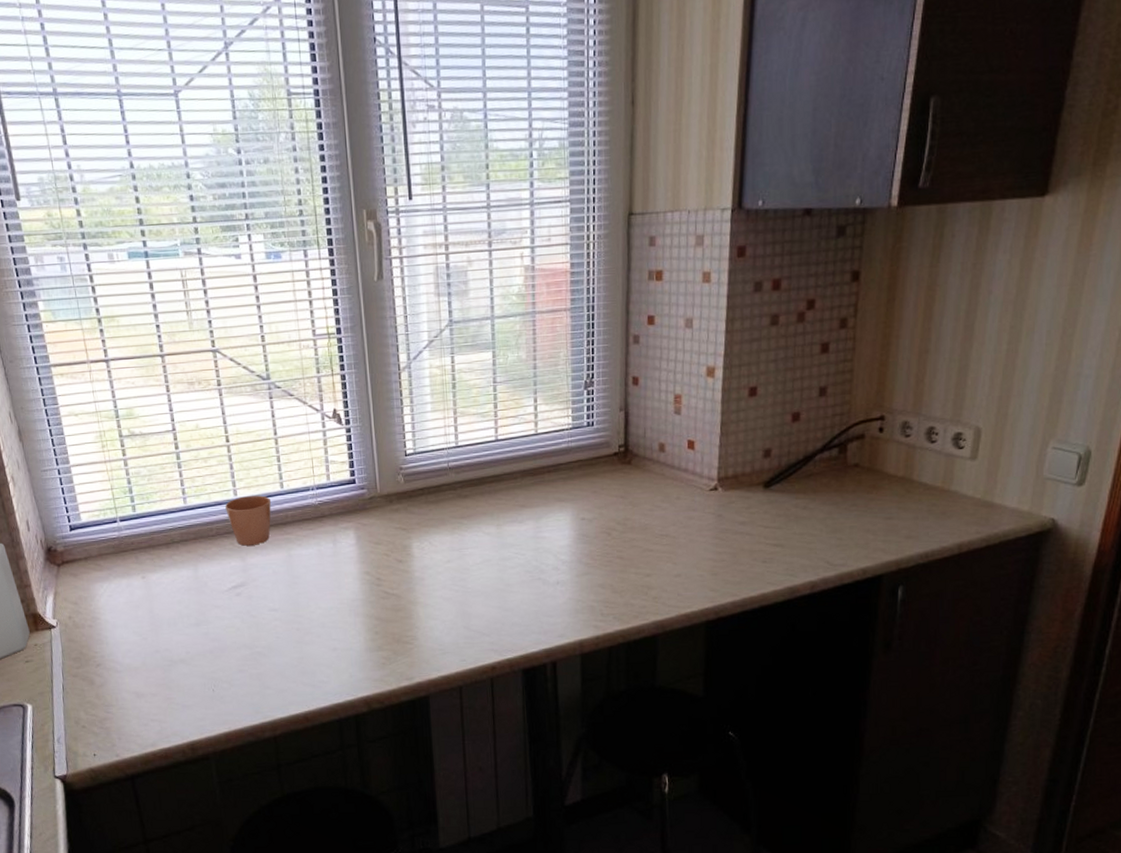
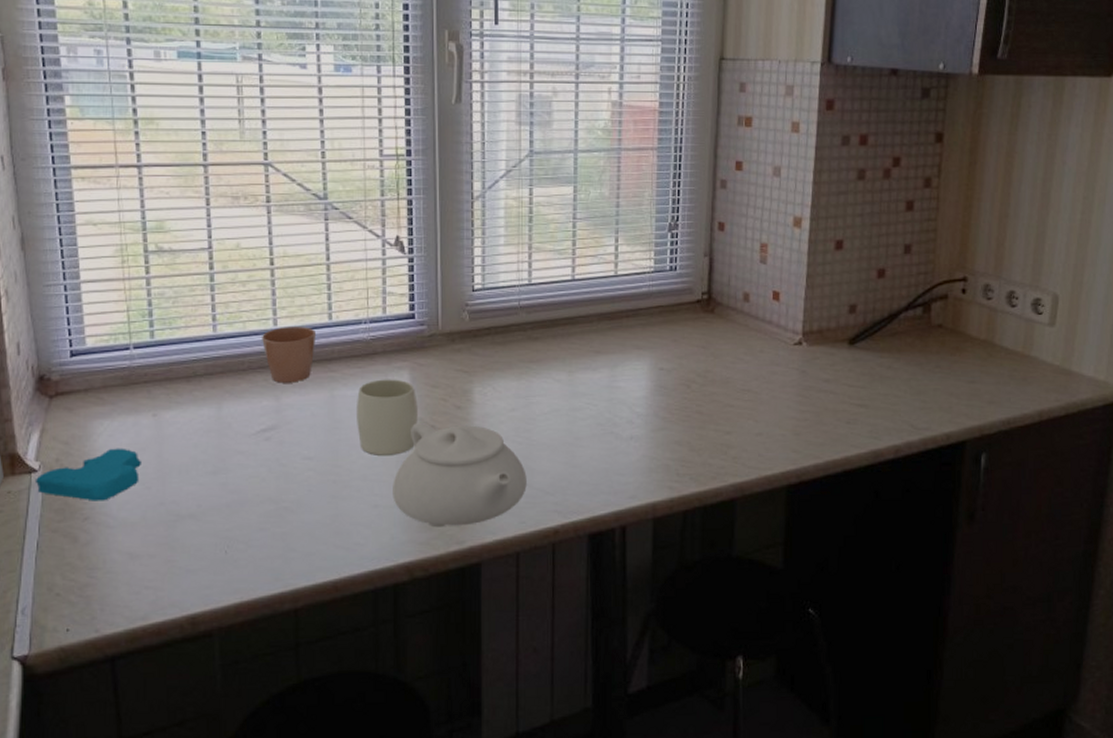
sponge: none [54,606,137,651] -> present [34,448,141,501]
mug: none [310,538,365,606] -> present [355,379,418,455]
teapot: none [347,575,465,667] -> present [393,422,527,528]

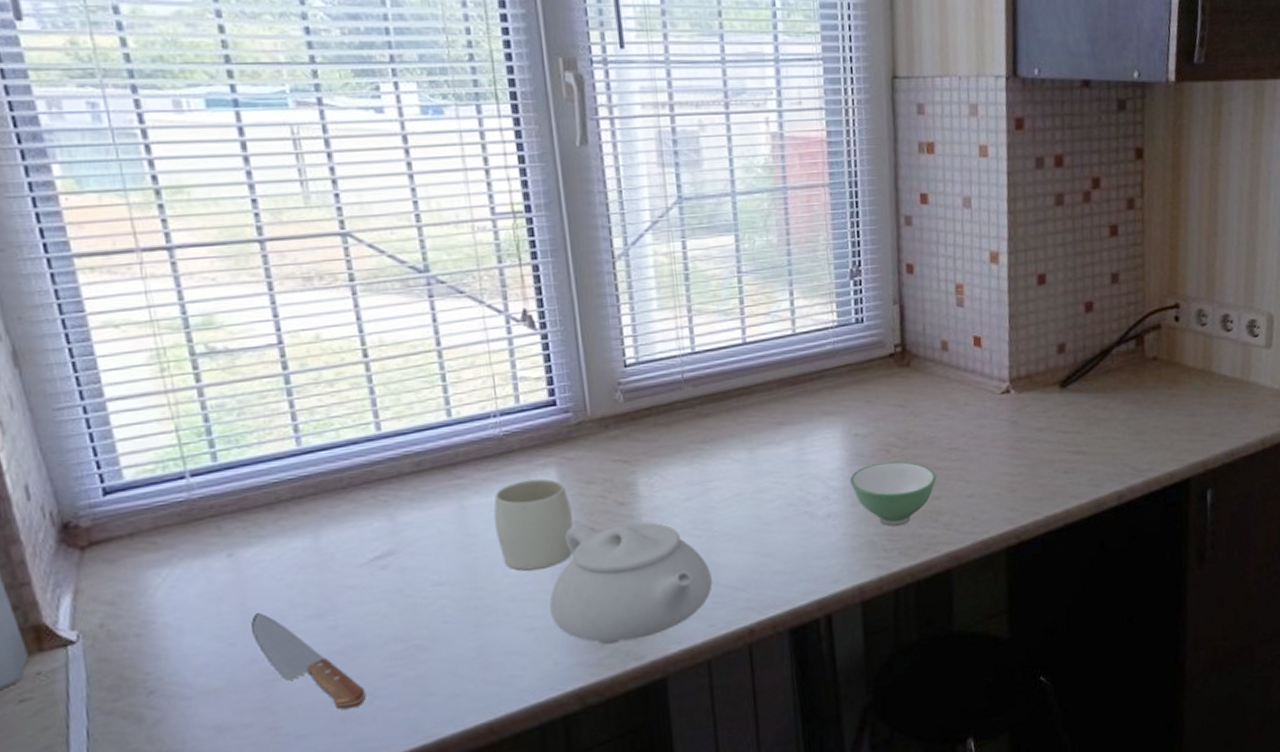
sponge: present [34,448,141,501] -> none [73,600,219,670]
kitchen knife: none [164,465,242,553] -> present [251,613,366,709]
flower pot: present [262,327,317,383] -> none [363,428,434,499]
bowl: none [652,395,729,454] -> present [849,461,937,527]

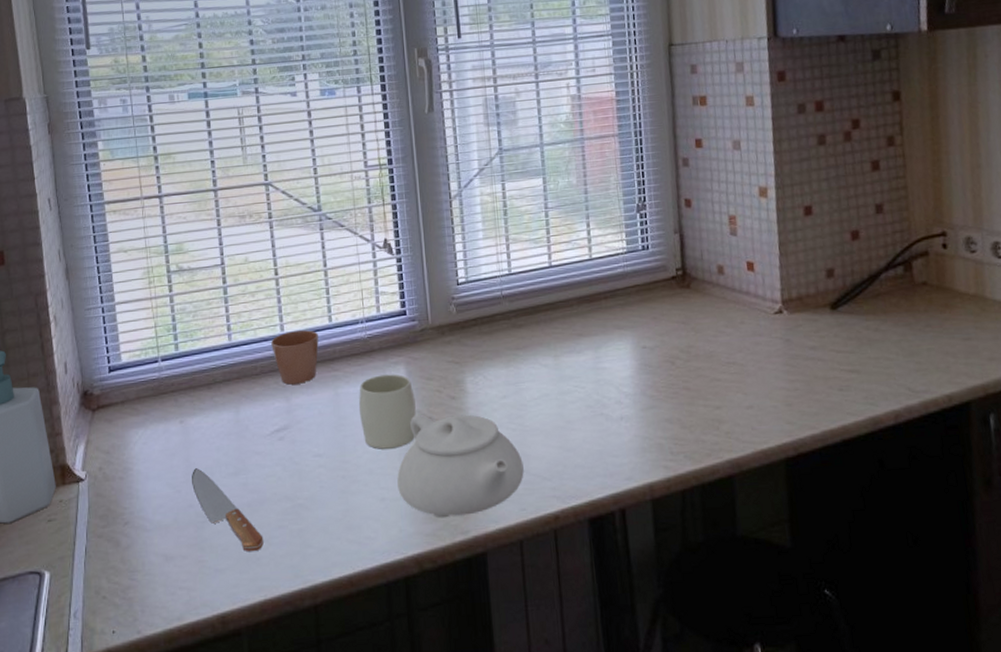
flower pot: none [363,428,434,499] -> present [271,330,319,385]
bowl: present [849,461,937,527] -> none [639,372,717,431]

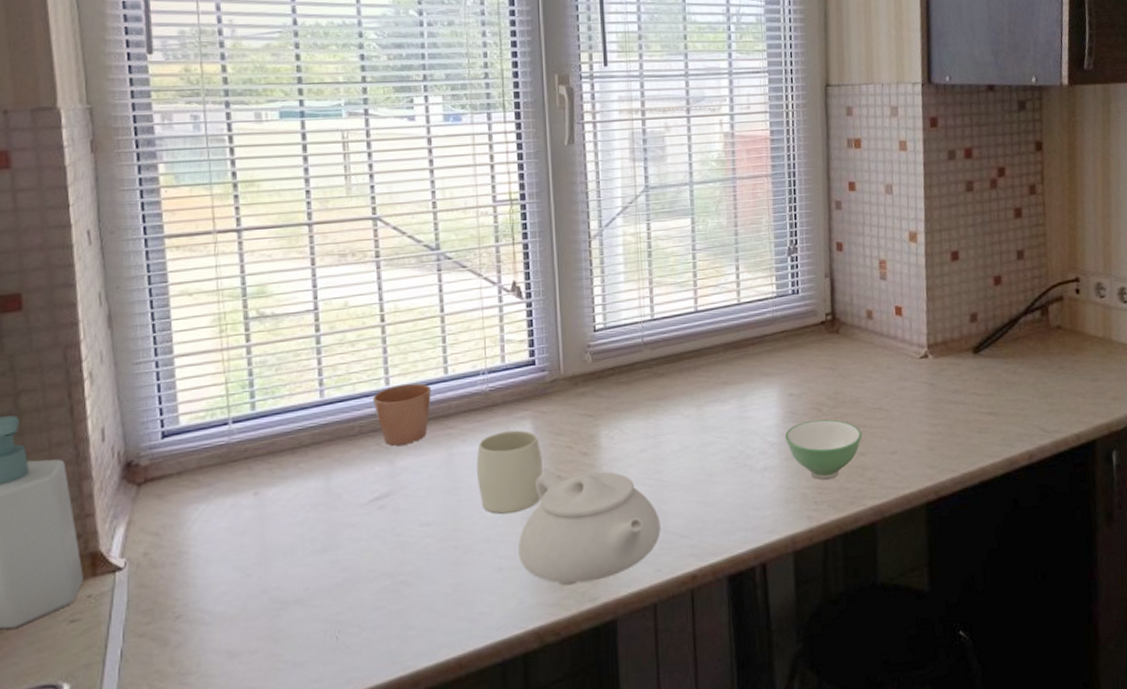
kitchen knife: present [192,468,264,551] -> none [267,546,355,639]
bowl: none [639,372,717,431] -> present [784,419,863,480]

